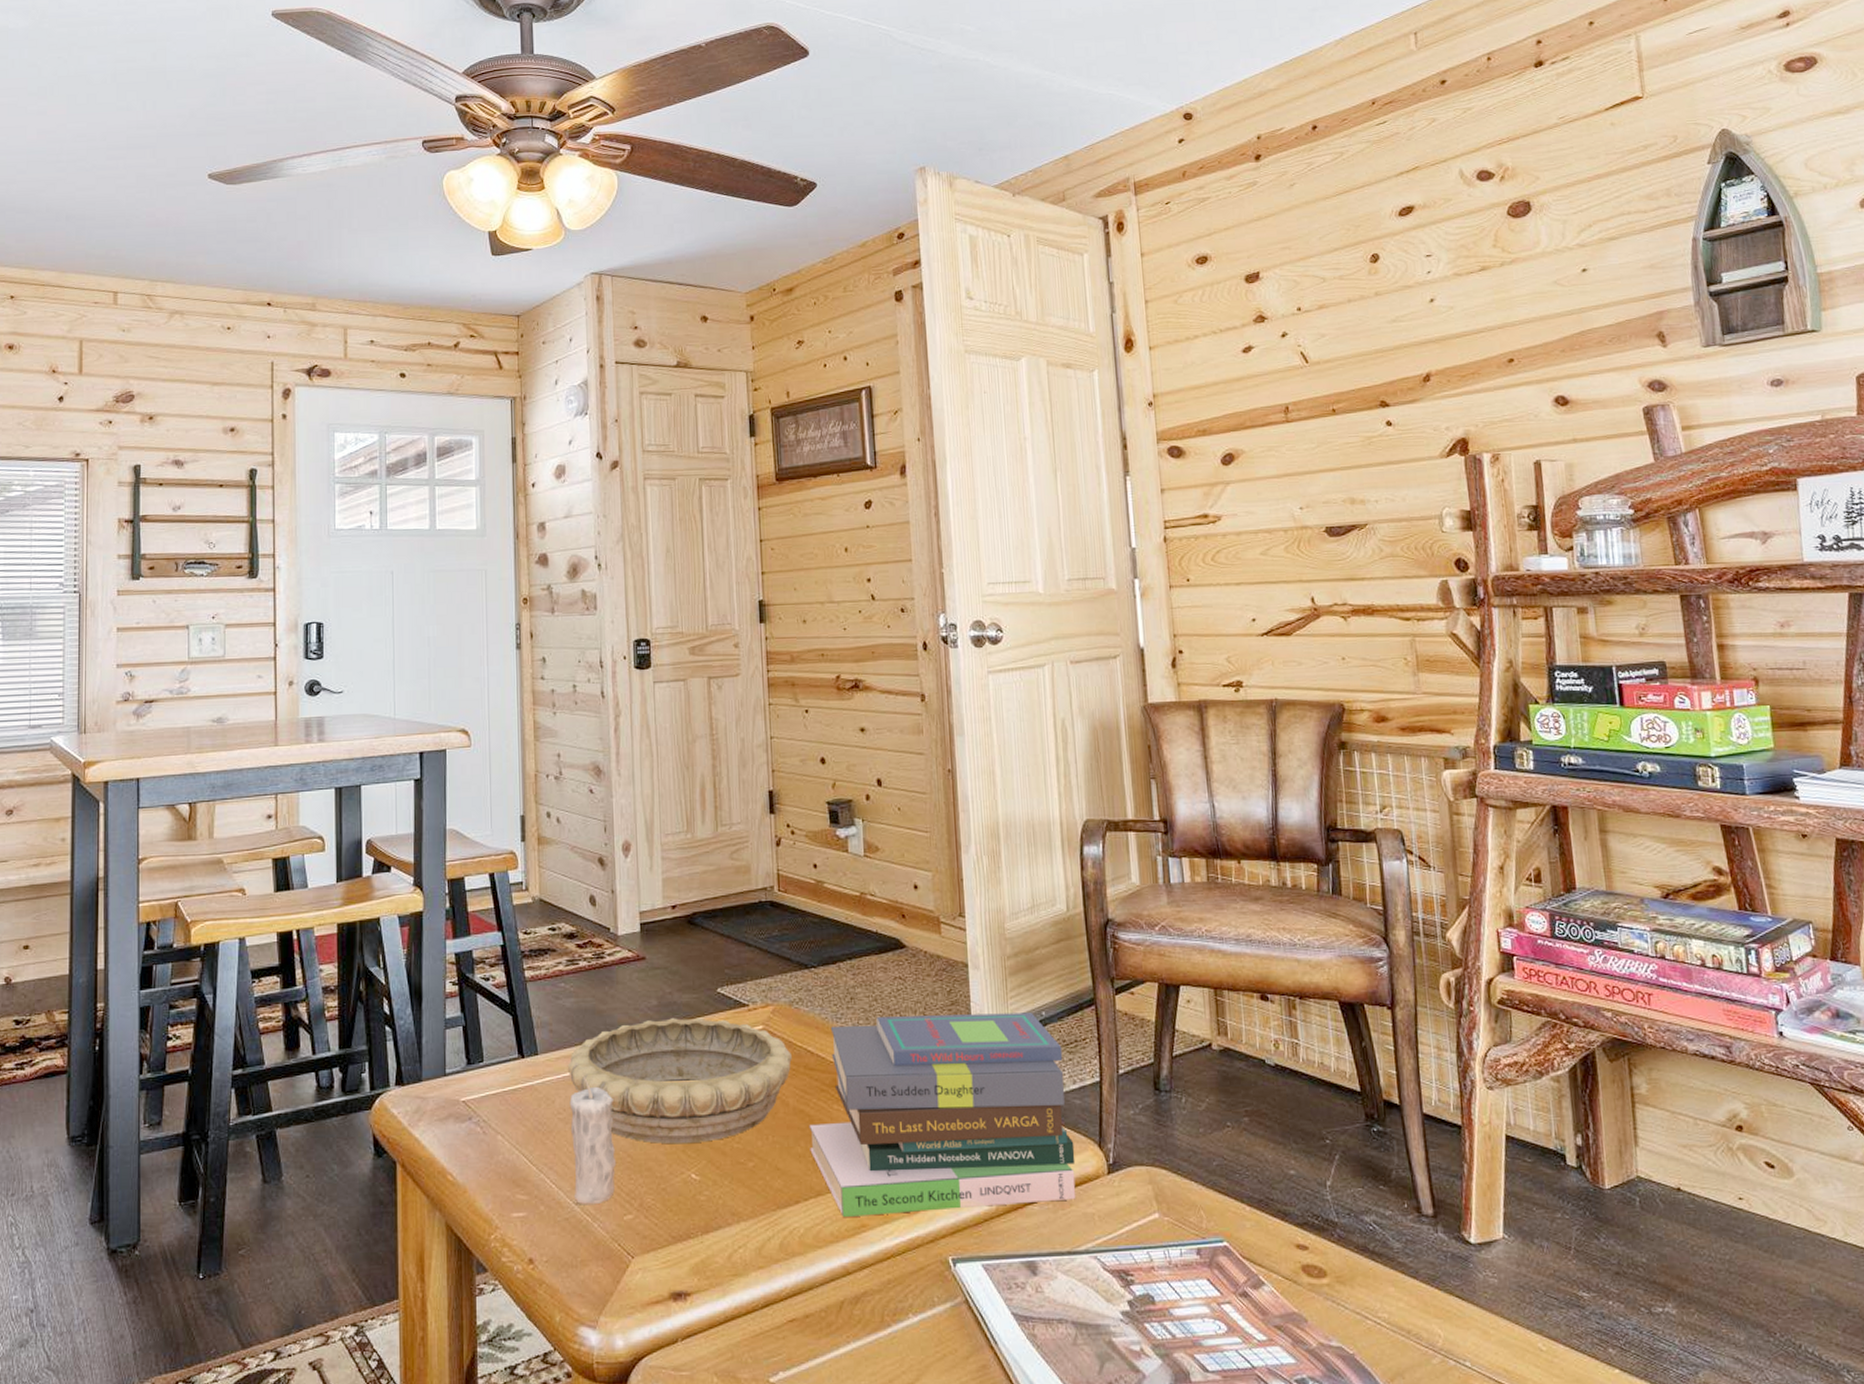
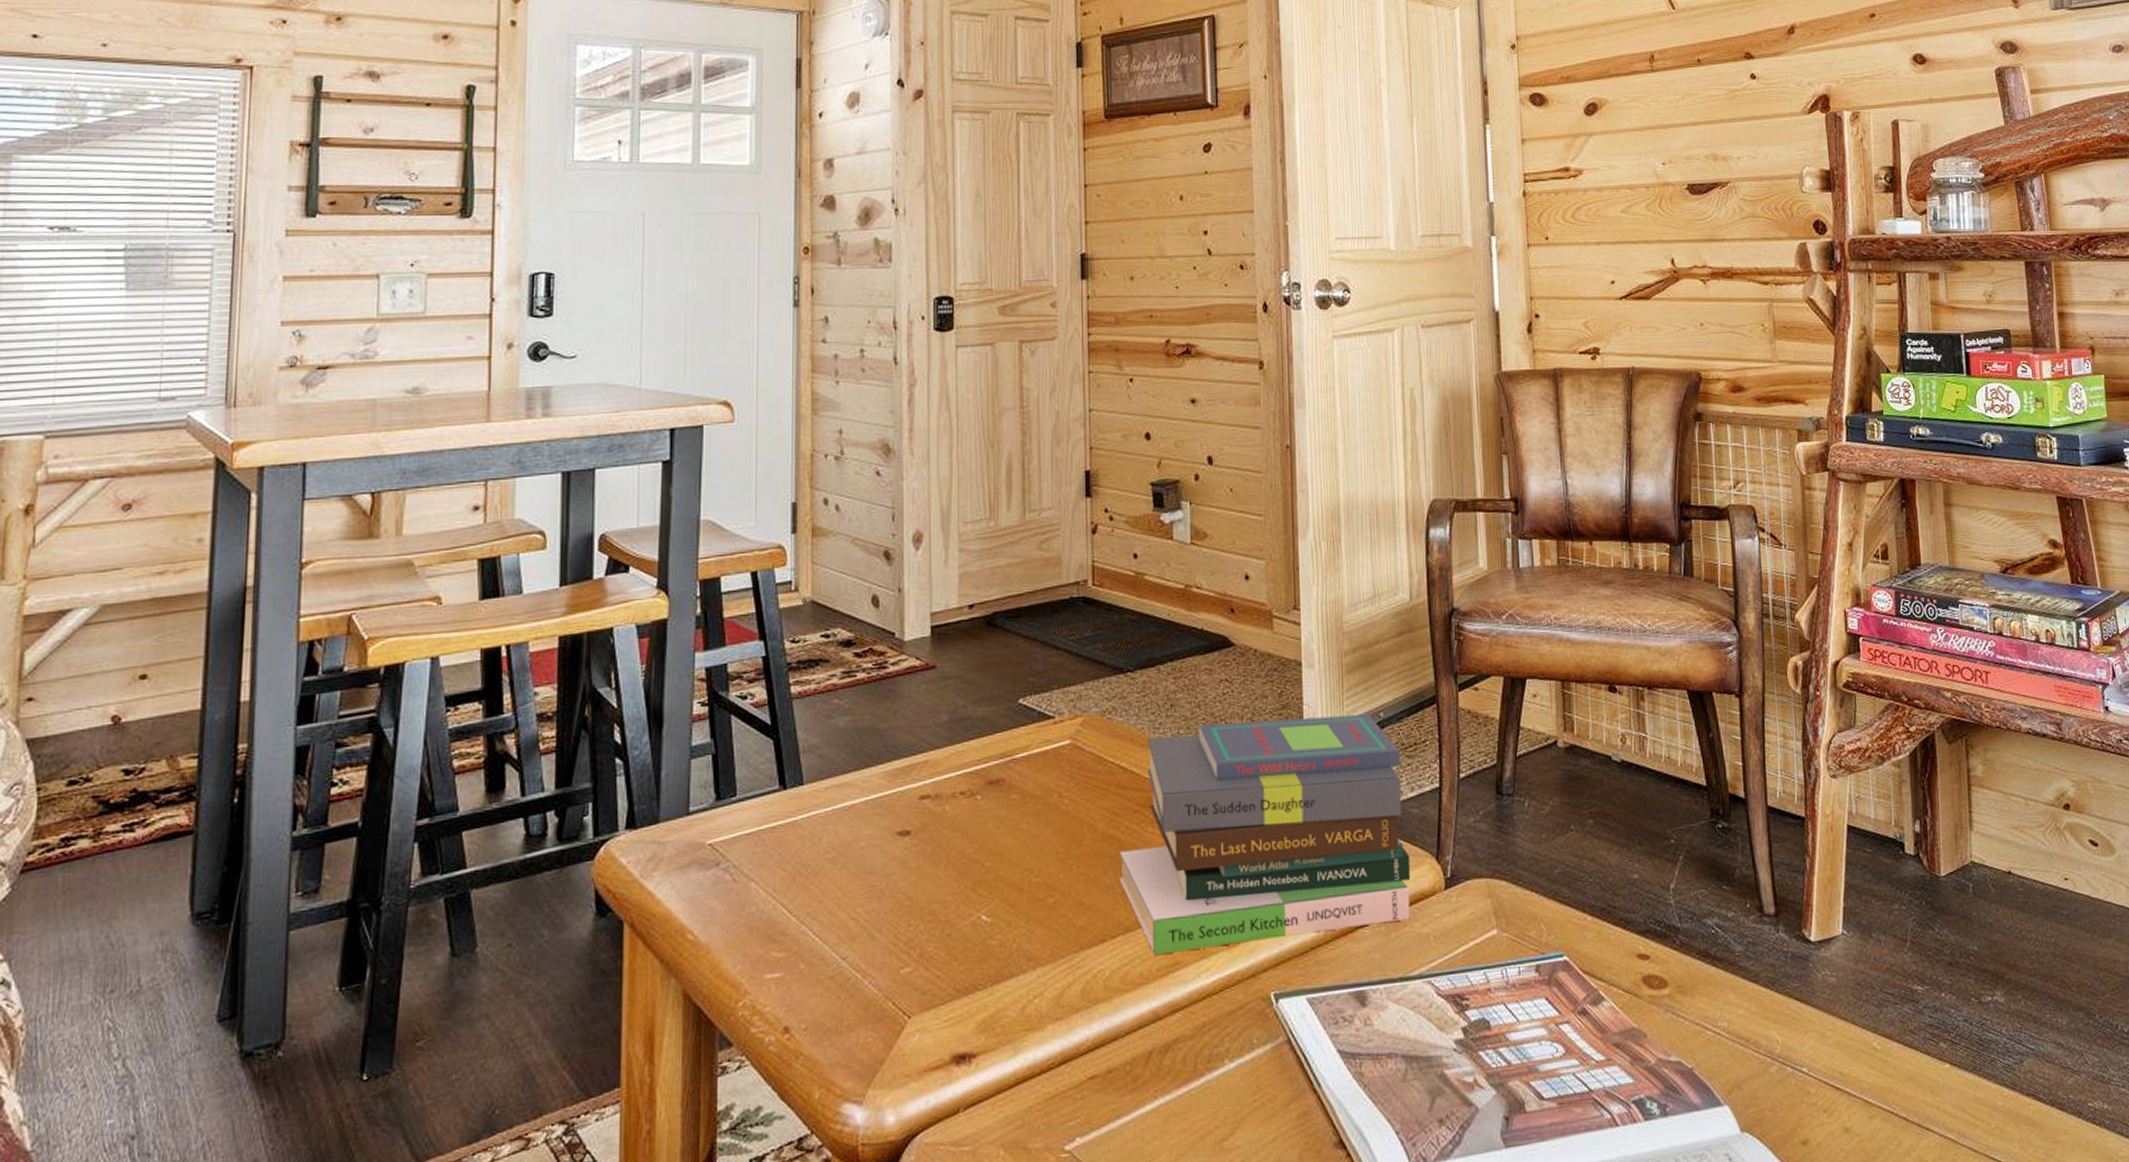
decorative bowl: present [567,1017,792,1144] -> none [838,733,1102,882]
candle: present [569,1072,617,1205] -> none [839,803,894,960]

